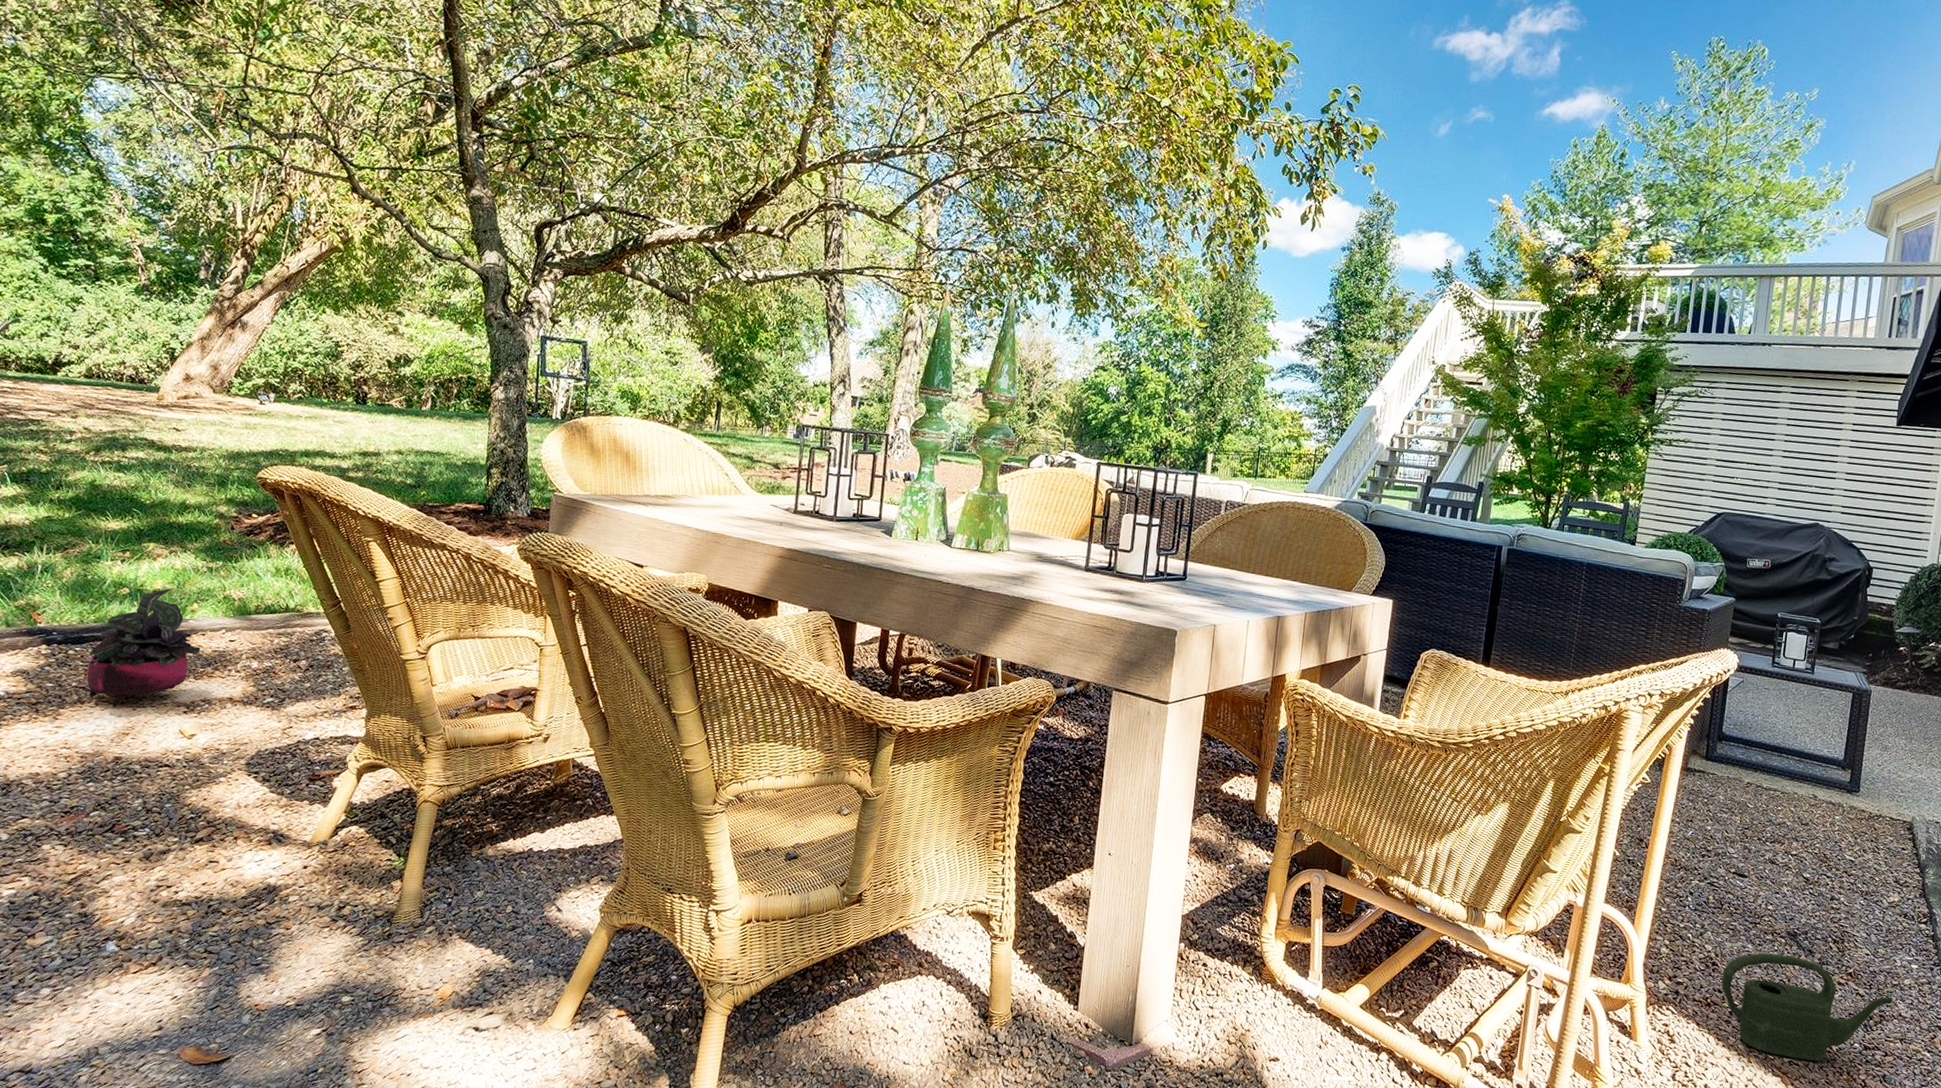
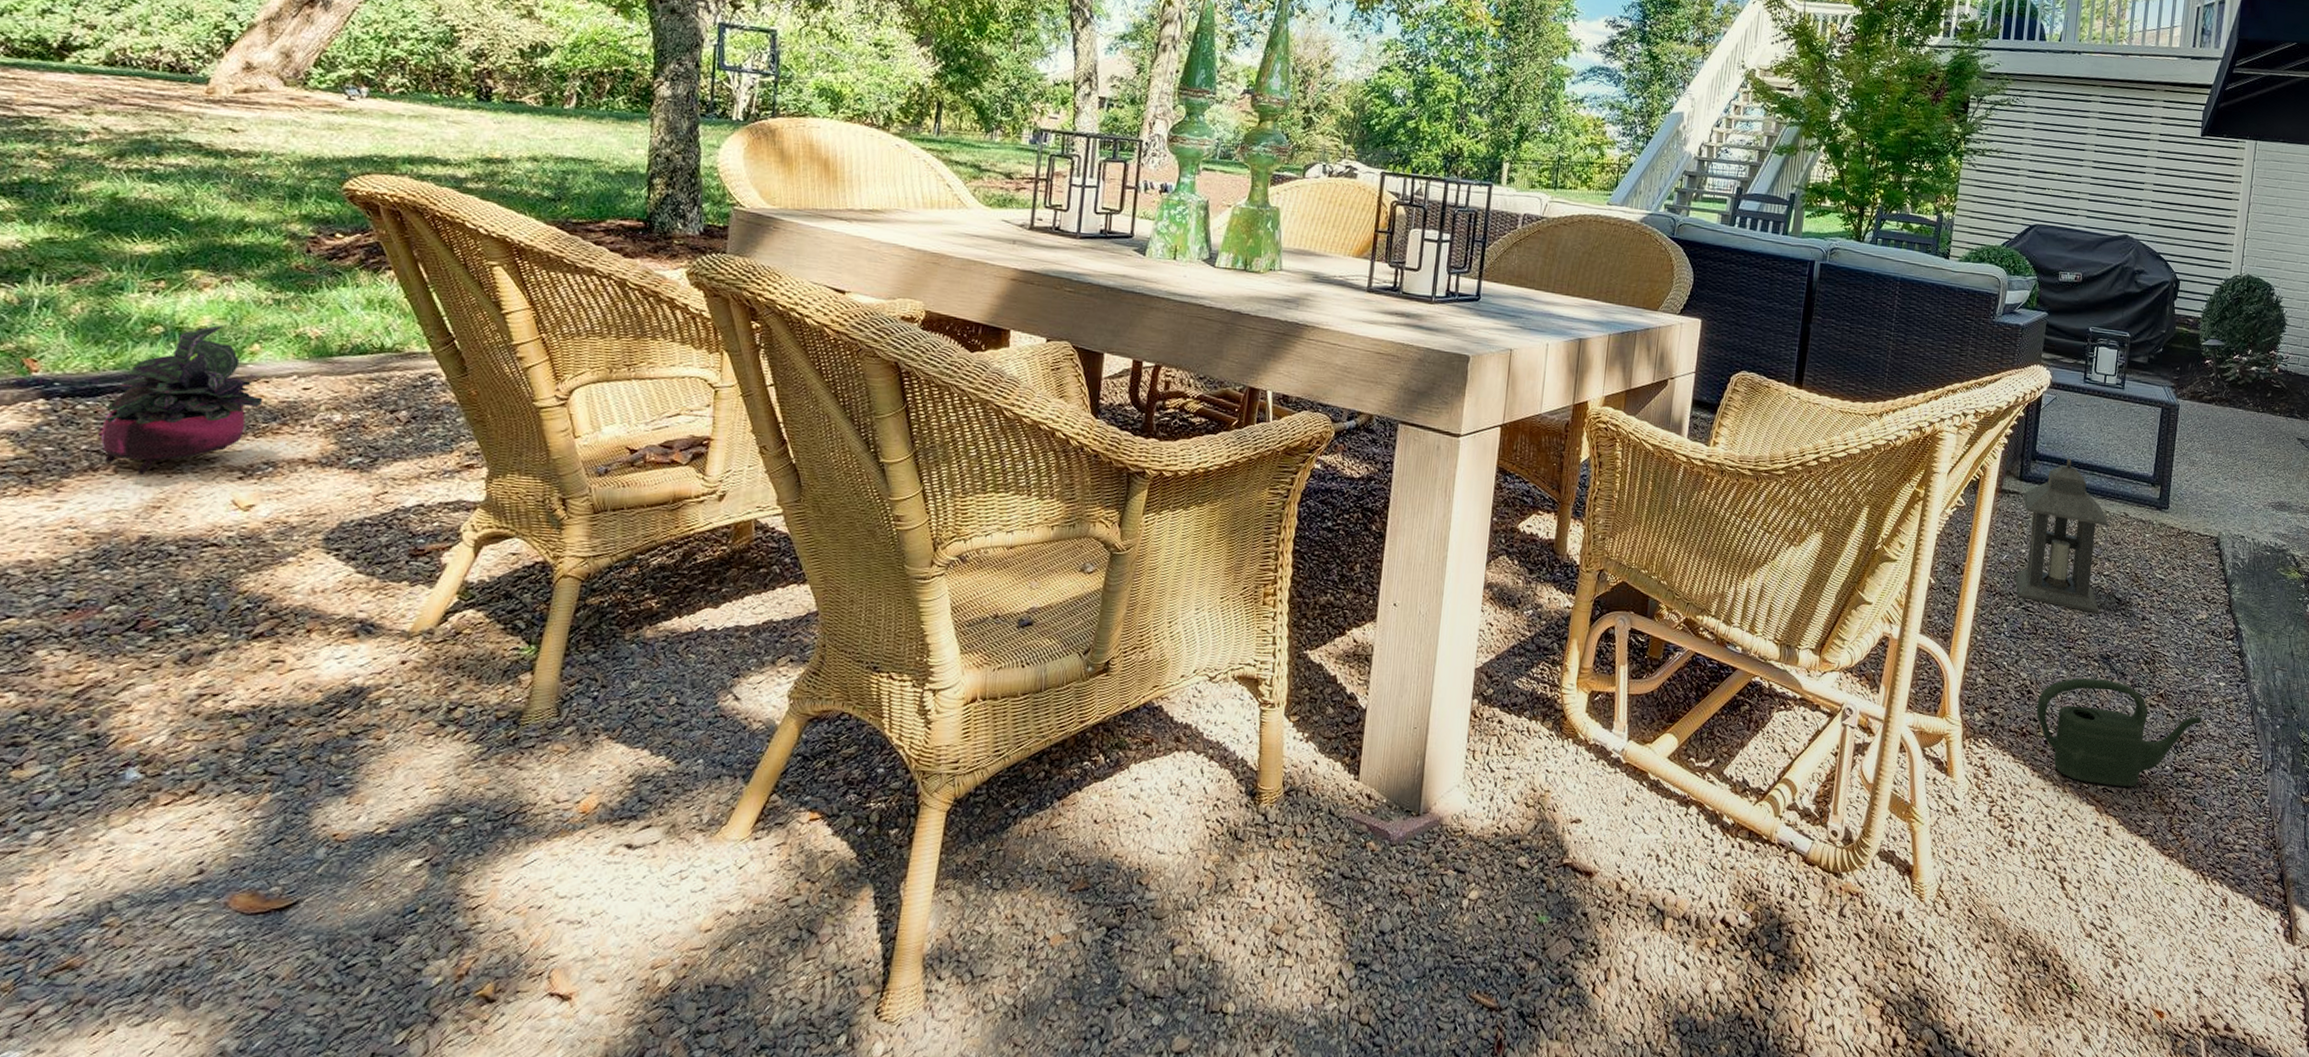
lantern: none [1700,740,1798,892] -> present [2014,458,2110,614]

